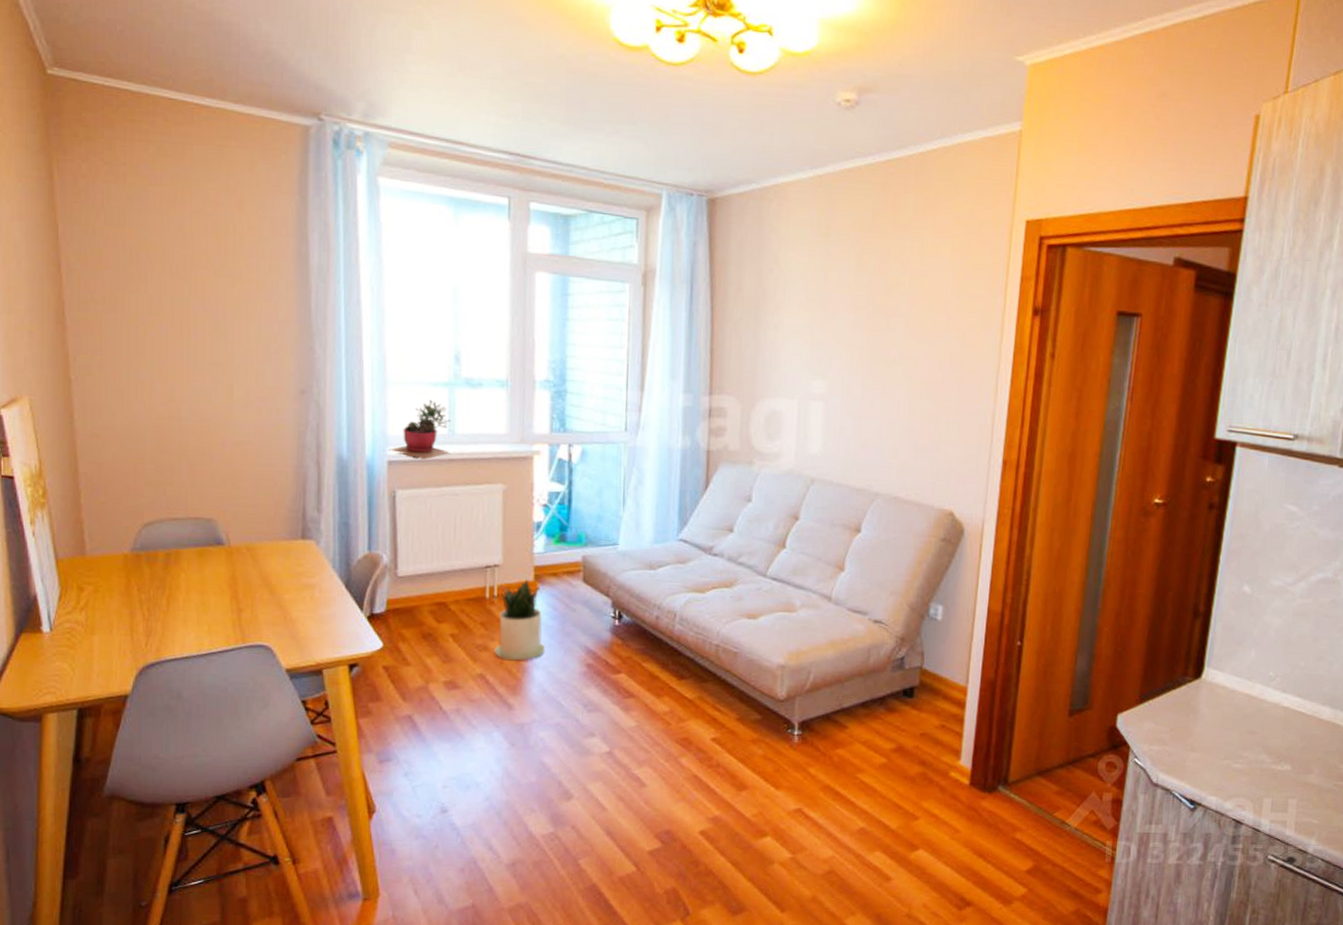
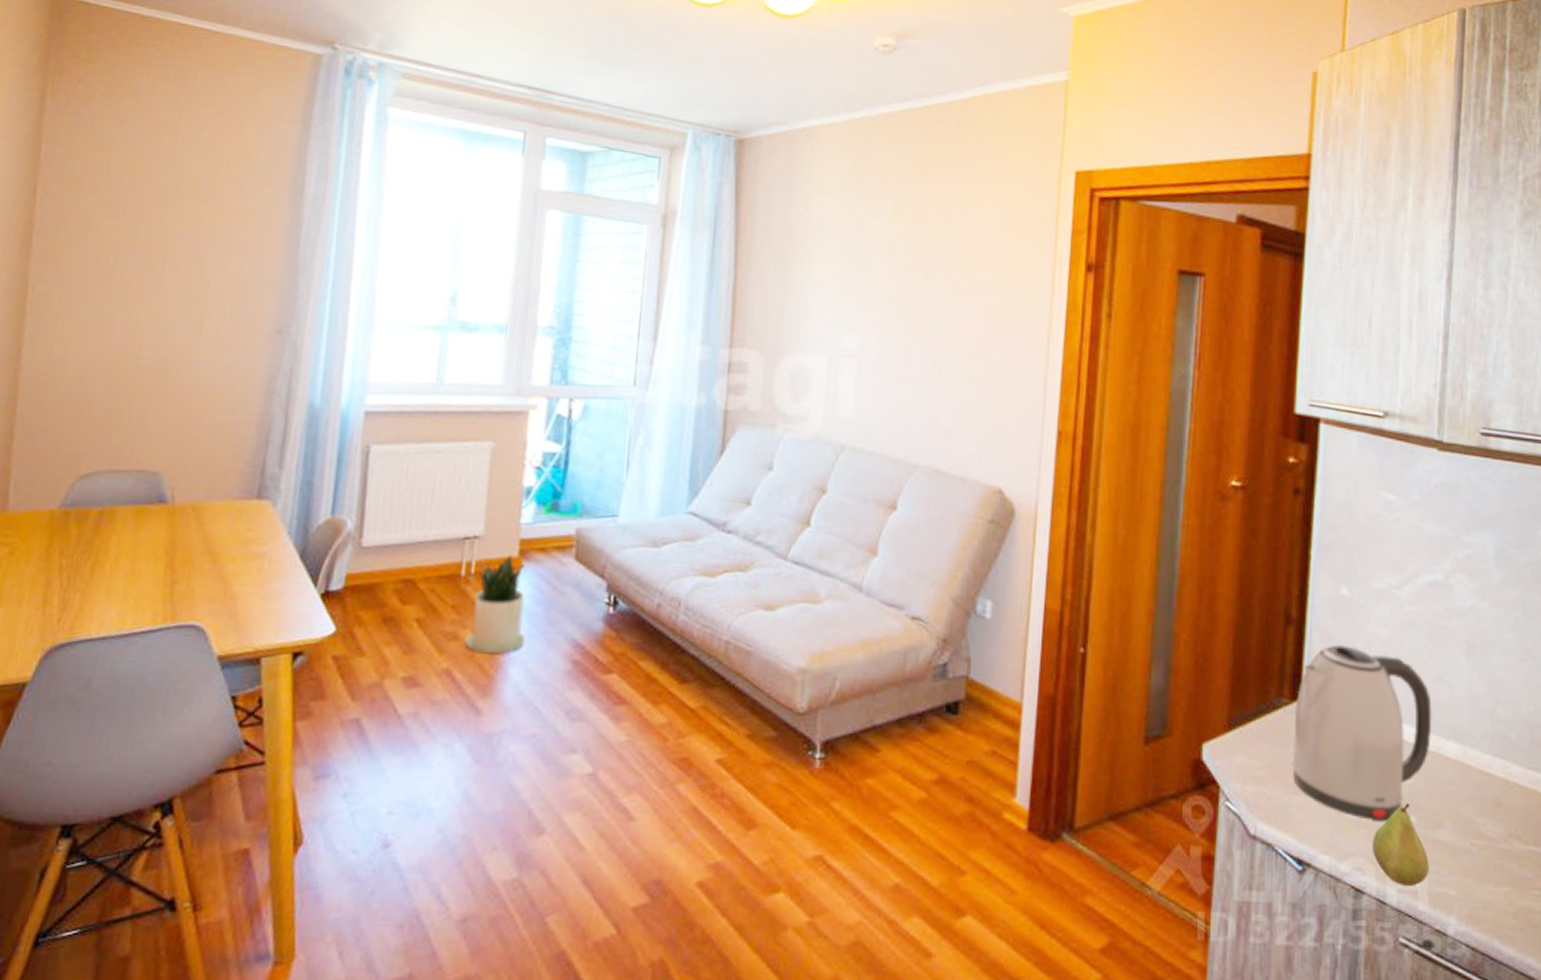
succulent plant: present [389,400,451,460] -> none [368,344,440,411]
kettle: none [1190,633,1313,770] -> present [1292,645,1432,822]
fruit: none [1252,755,1298,817] -> present [1372,803,1429,886]

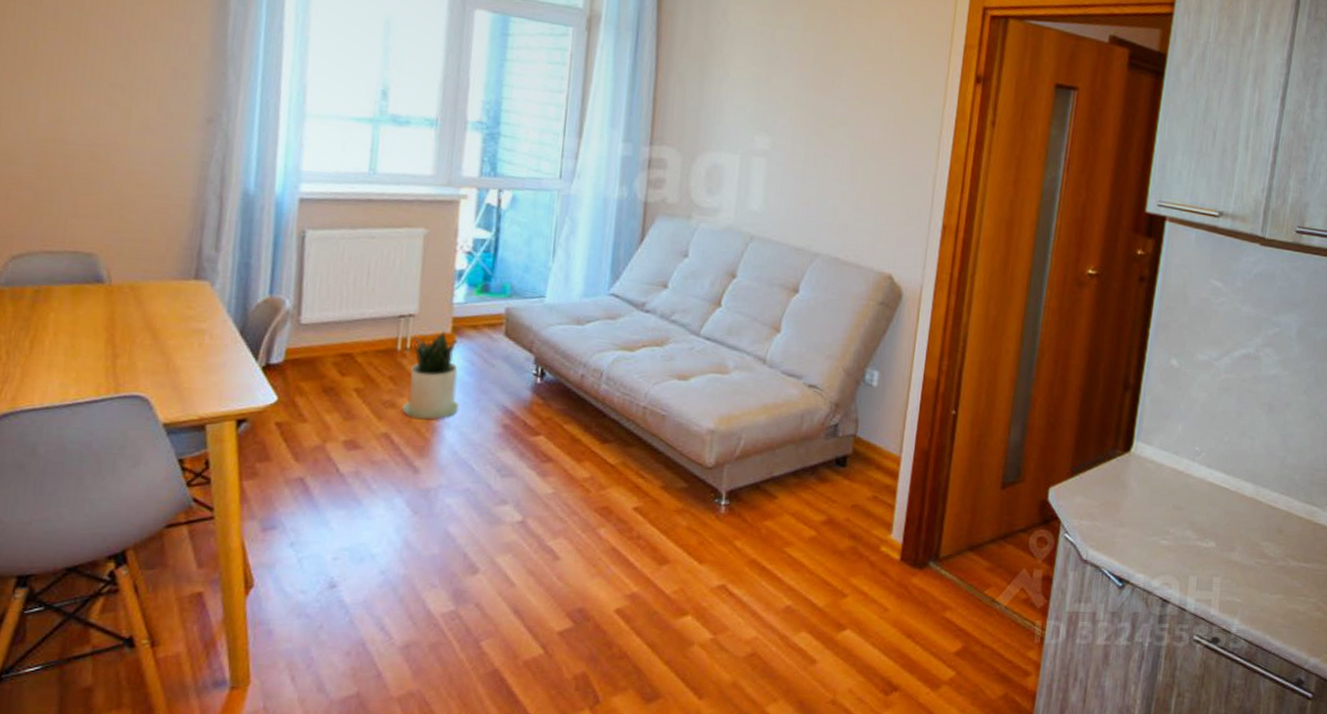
kettle: present [1292,645,1432,822] -> none [1119,406,1236,547]
fruit: present [1372,803,1429,886] -> none [1179,532,1222,596]

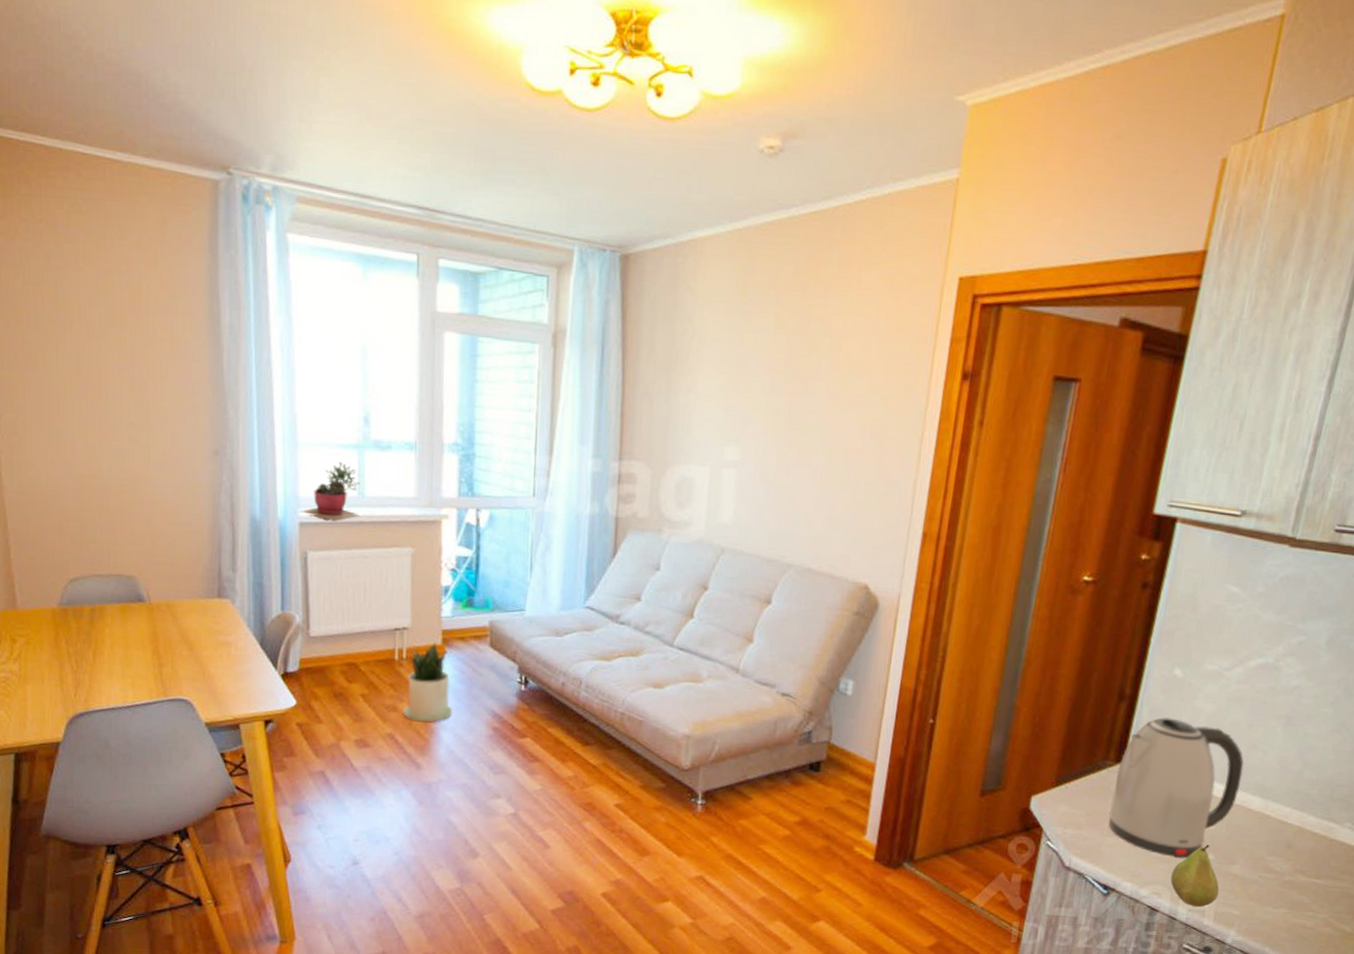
succulent plant: none [302,136,373,199] -> present [301,462,361,522]
kettle: none [1119,406,1236,547] -> present [1108,717,1244,858]
fruit: none [1179,532,1222,596] -> present [1170,844,1220,907]

